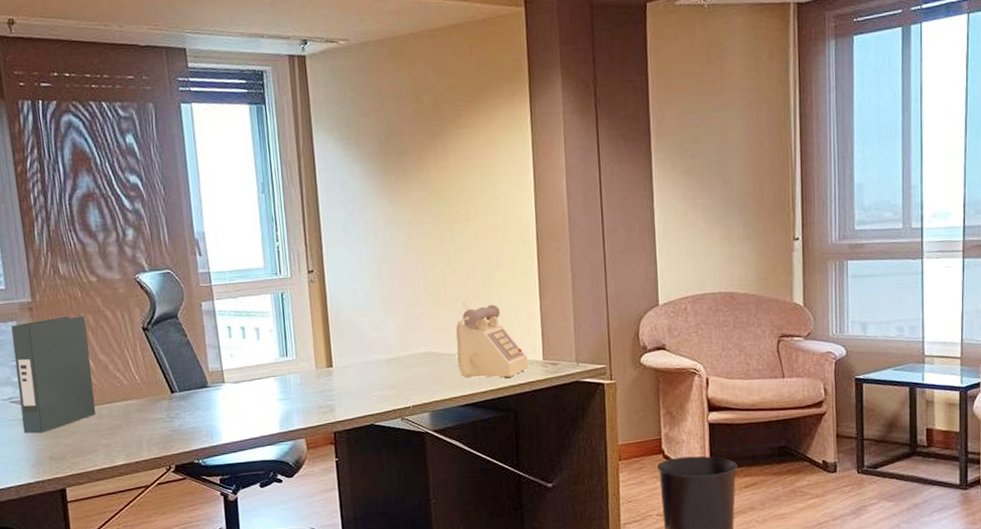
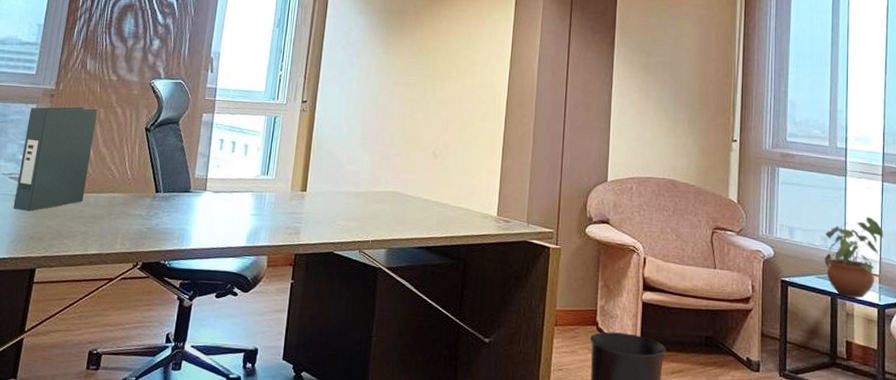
telephone: present [455,304,528,379] -> none [419,156,483,228]
potted plant: none [901,297,965,385] -> present [824,216,883,299]

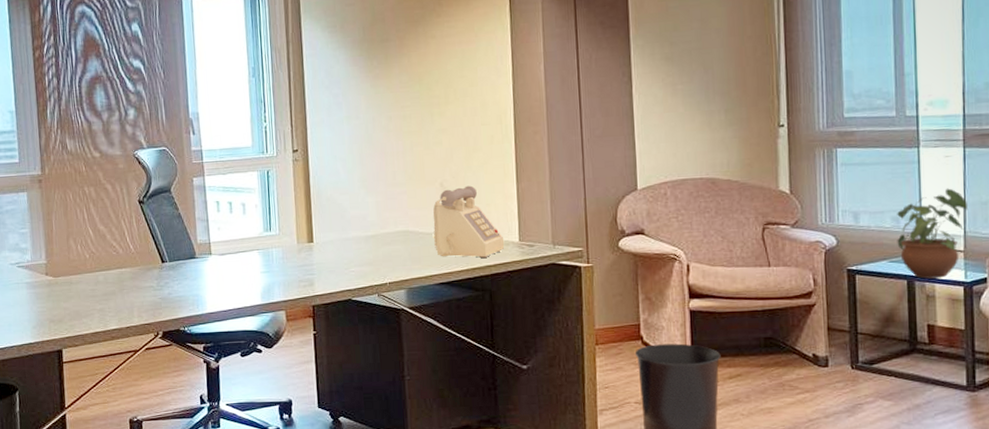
binder: present [13,106,98,212] -> none [22,188,93,297]
telephone: none [419,156,483,228] -> present [433,185,504,259]

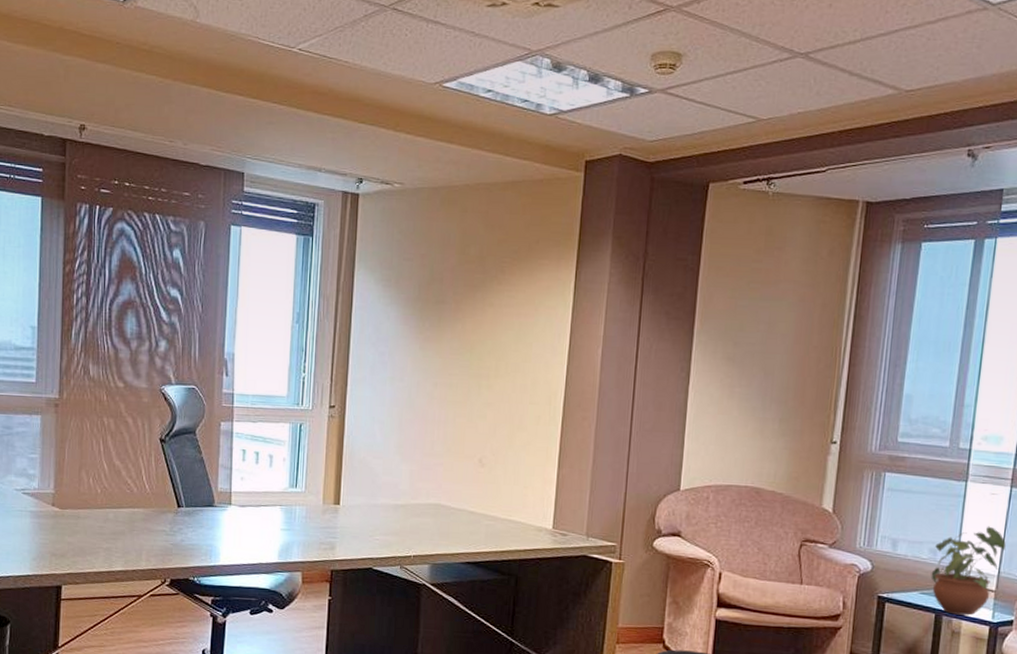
telephone: present [433,185,504,259] -> none [465,465,537,542]

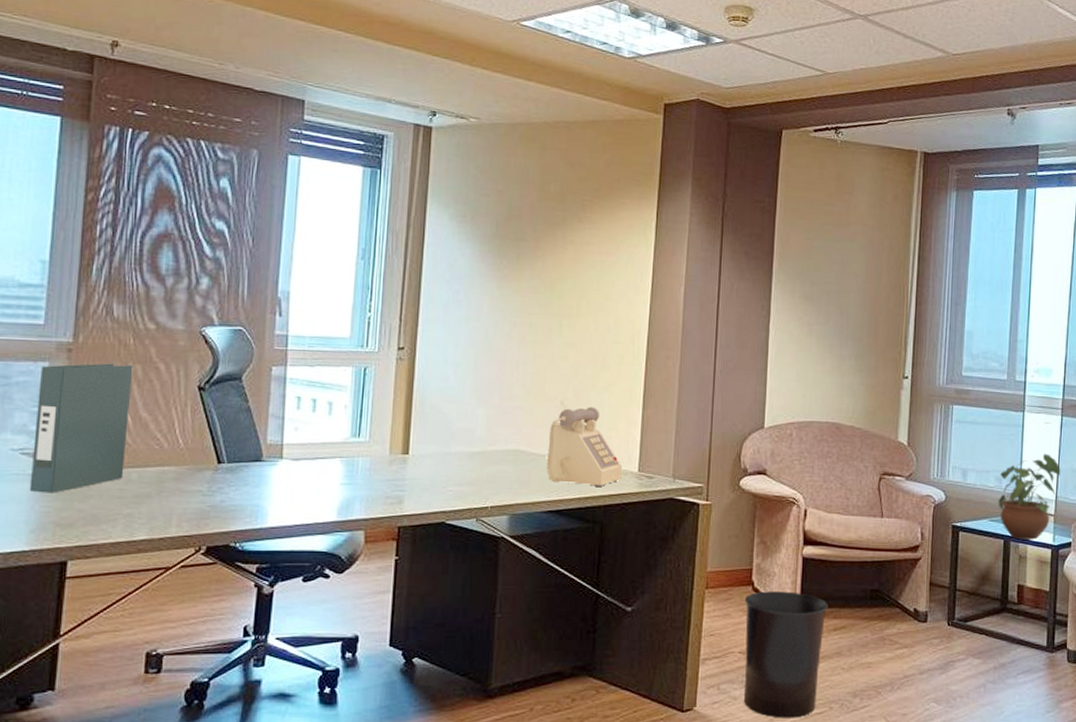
binder: none [30,417,107,528] -> present [29,363,133,493]
telephone: none [465,465,537,542] -> present [547,406,622,488]

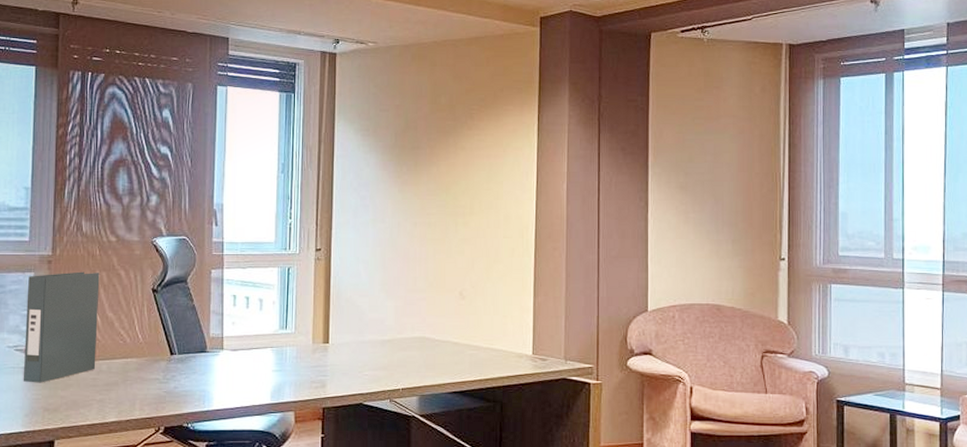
telephone: present [547,406,622,488] -> none [450,296,517,370]
potted plant: present [998,453,1060,540] -> none [882,328,944,413]

